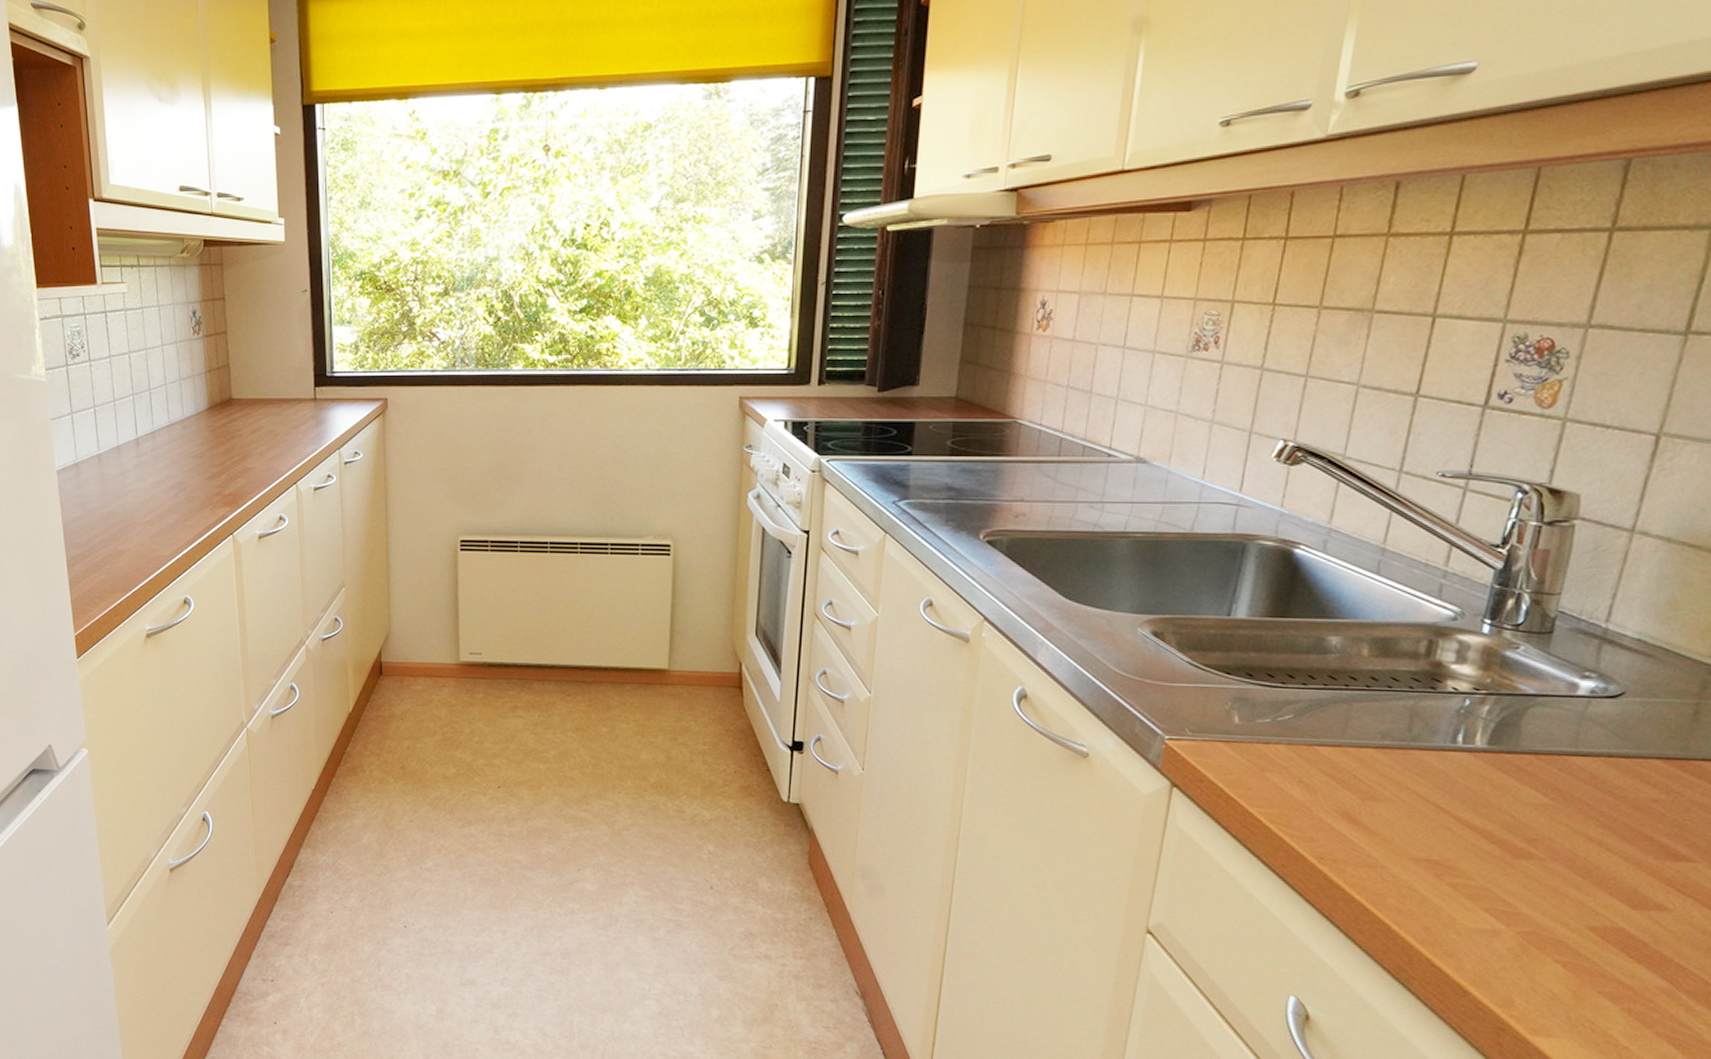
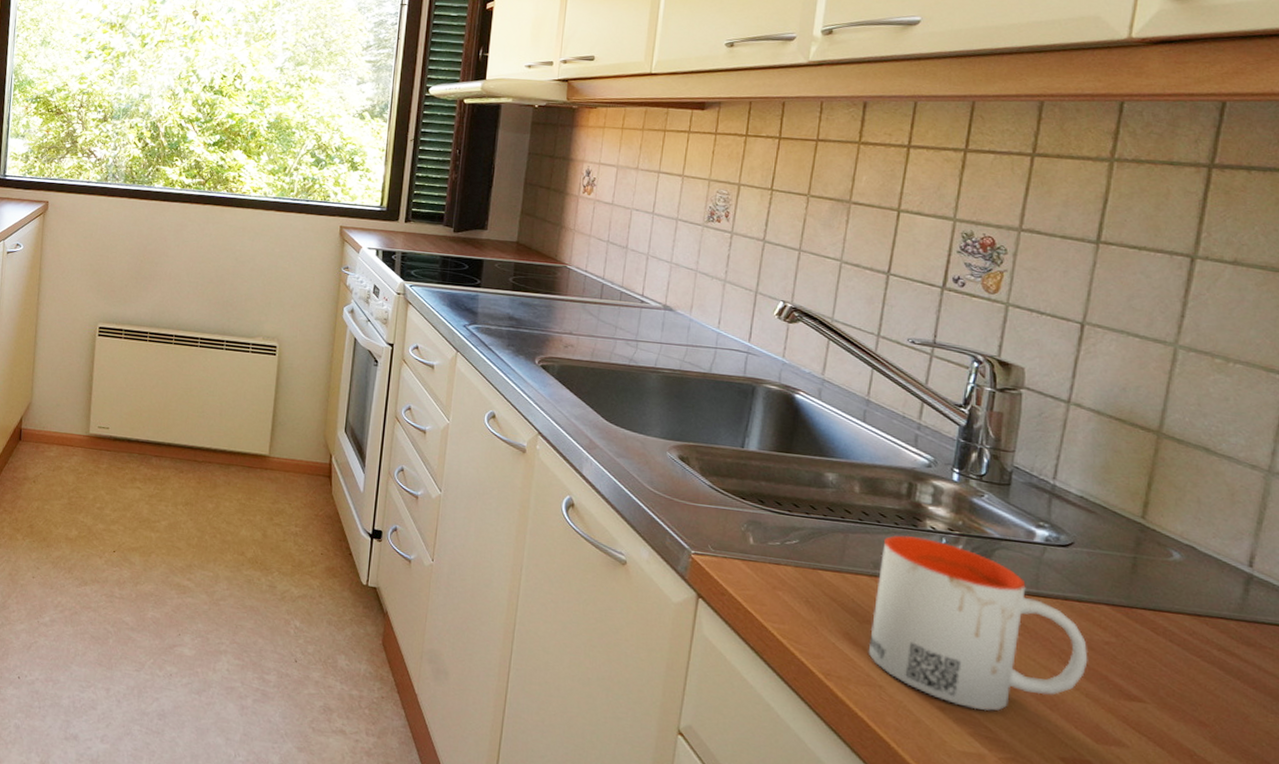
mug: none [1369,699,1632,885] -> present [868,535,1088,711]

